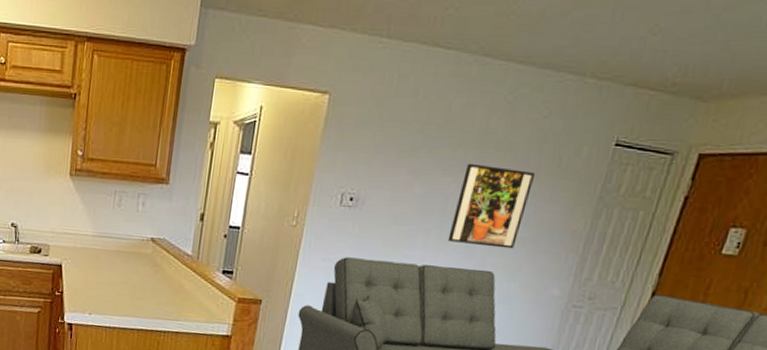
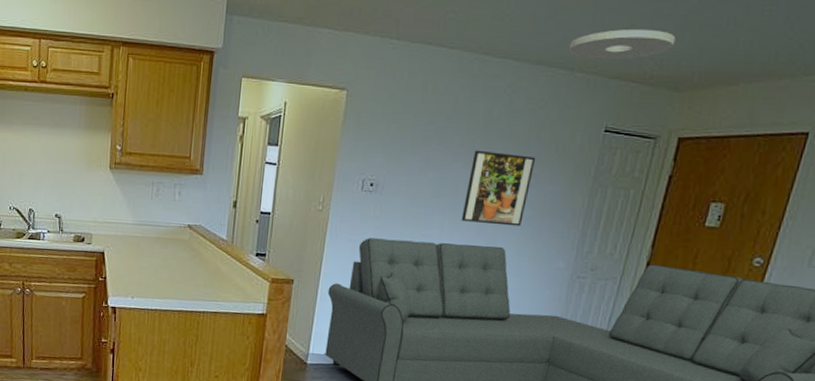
ceiling light: none [580,29,706,65] -> present [568,29,676,60]

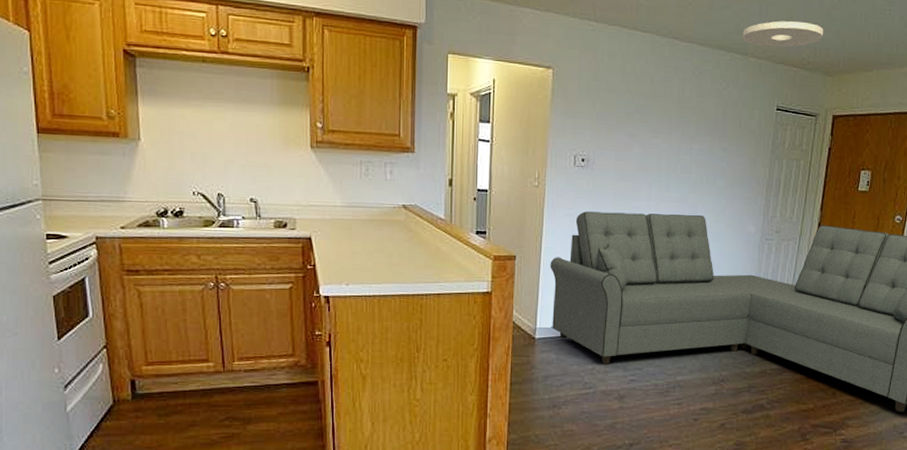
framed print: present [461,150,536,227] -> none [665,126,724,196]

